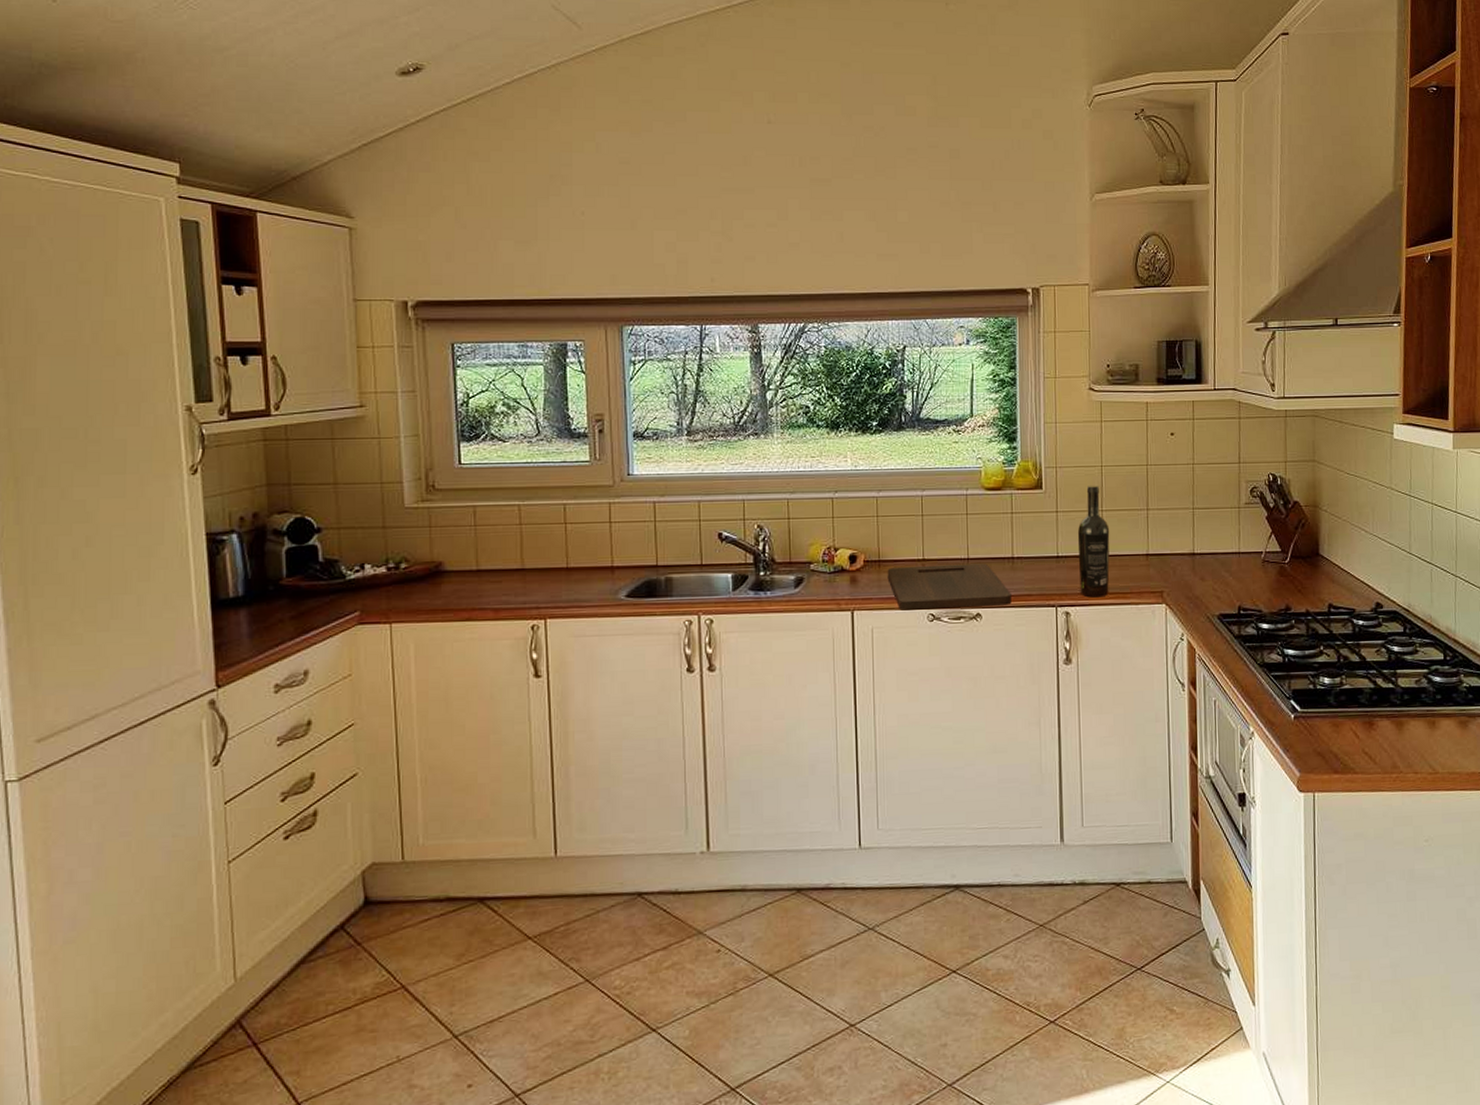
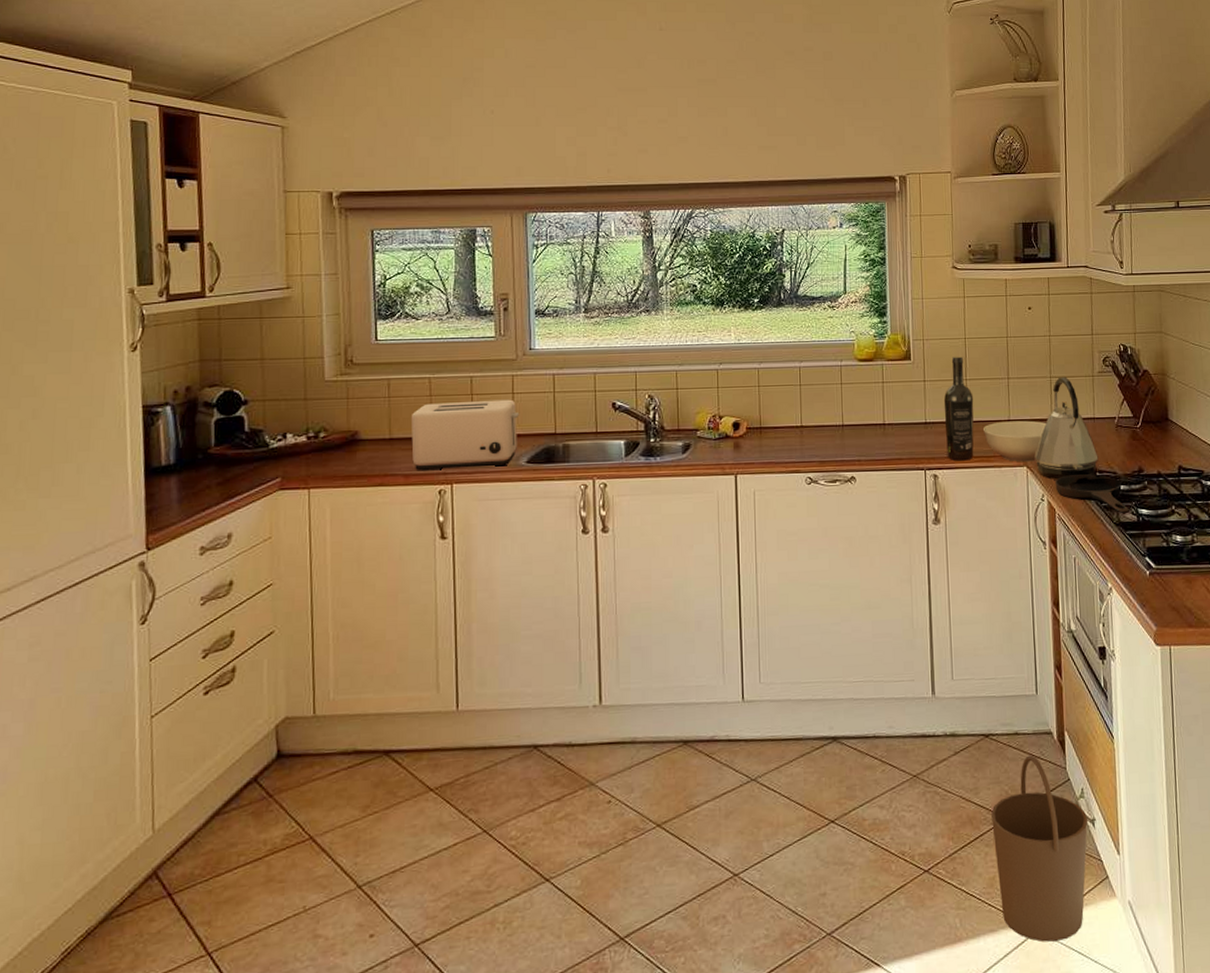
toaster: none [499,529,618,605] -> present [410,399,520,471]
cutting board: present [887,563,1012,612] -> none [768,429,883,475]
bowl: none [1119,554,1188,599] -> present [982,420,1047,462]
bucket: none [1121,904,1223,1093] -> present [991,755,1088,942]
kettle: none [1174,508,1243,619] -> present [1034,377,1099,481]
frying pan: none [1196,612,1276,654] -> present [1055,474,1130,513]

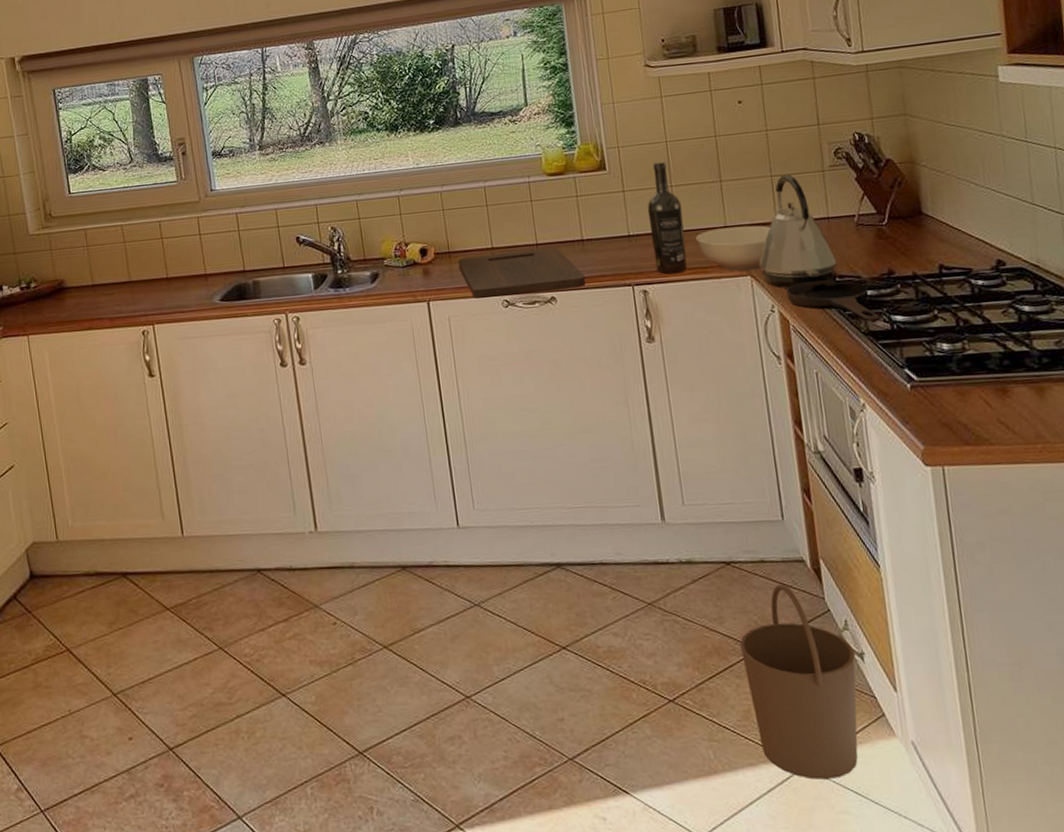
toaster: present [410,399,520,471] -> none [109,240,210,314]
cutting board: none [768,429,883,475] -> present [458,247,586,299]

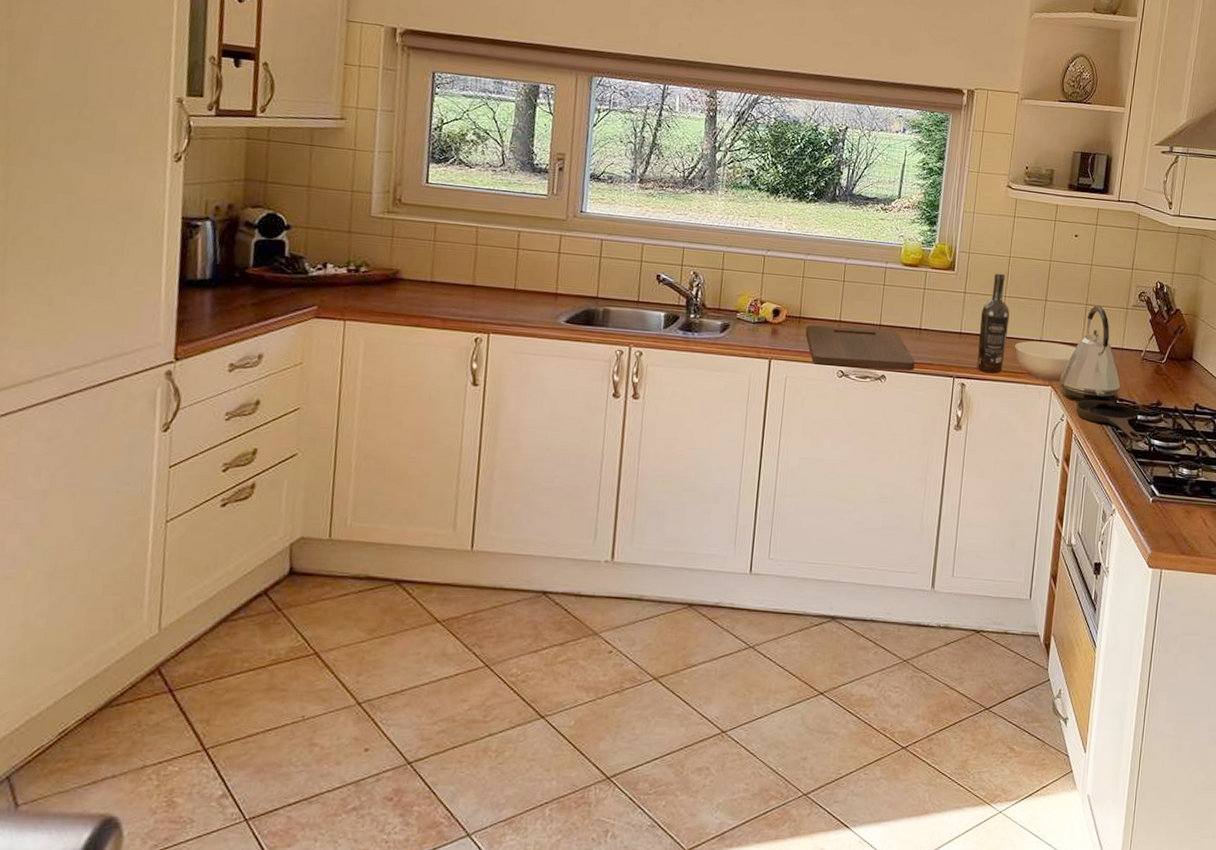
bucket: present [740,584,858,779] -> none [969,654,1062,823]

